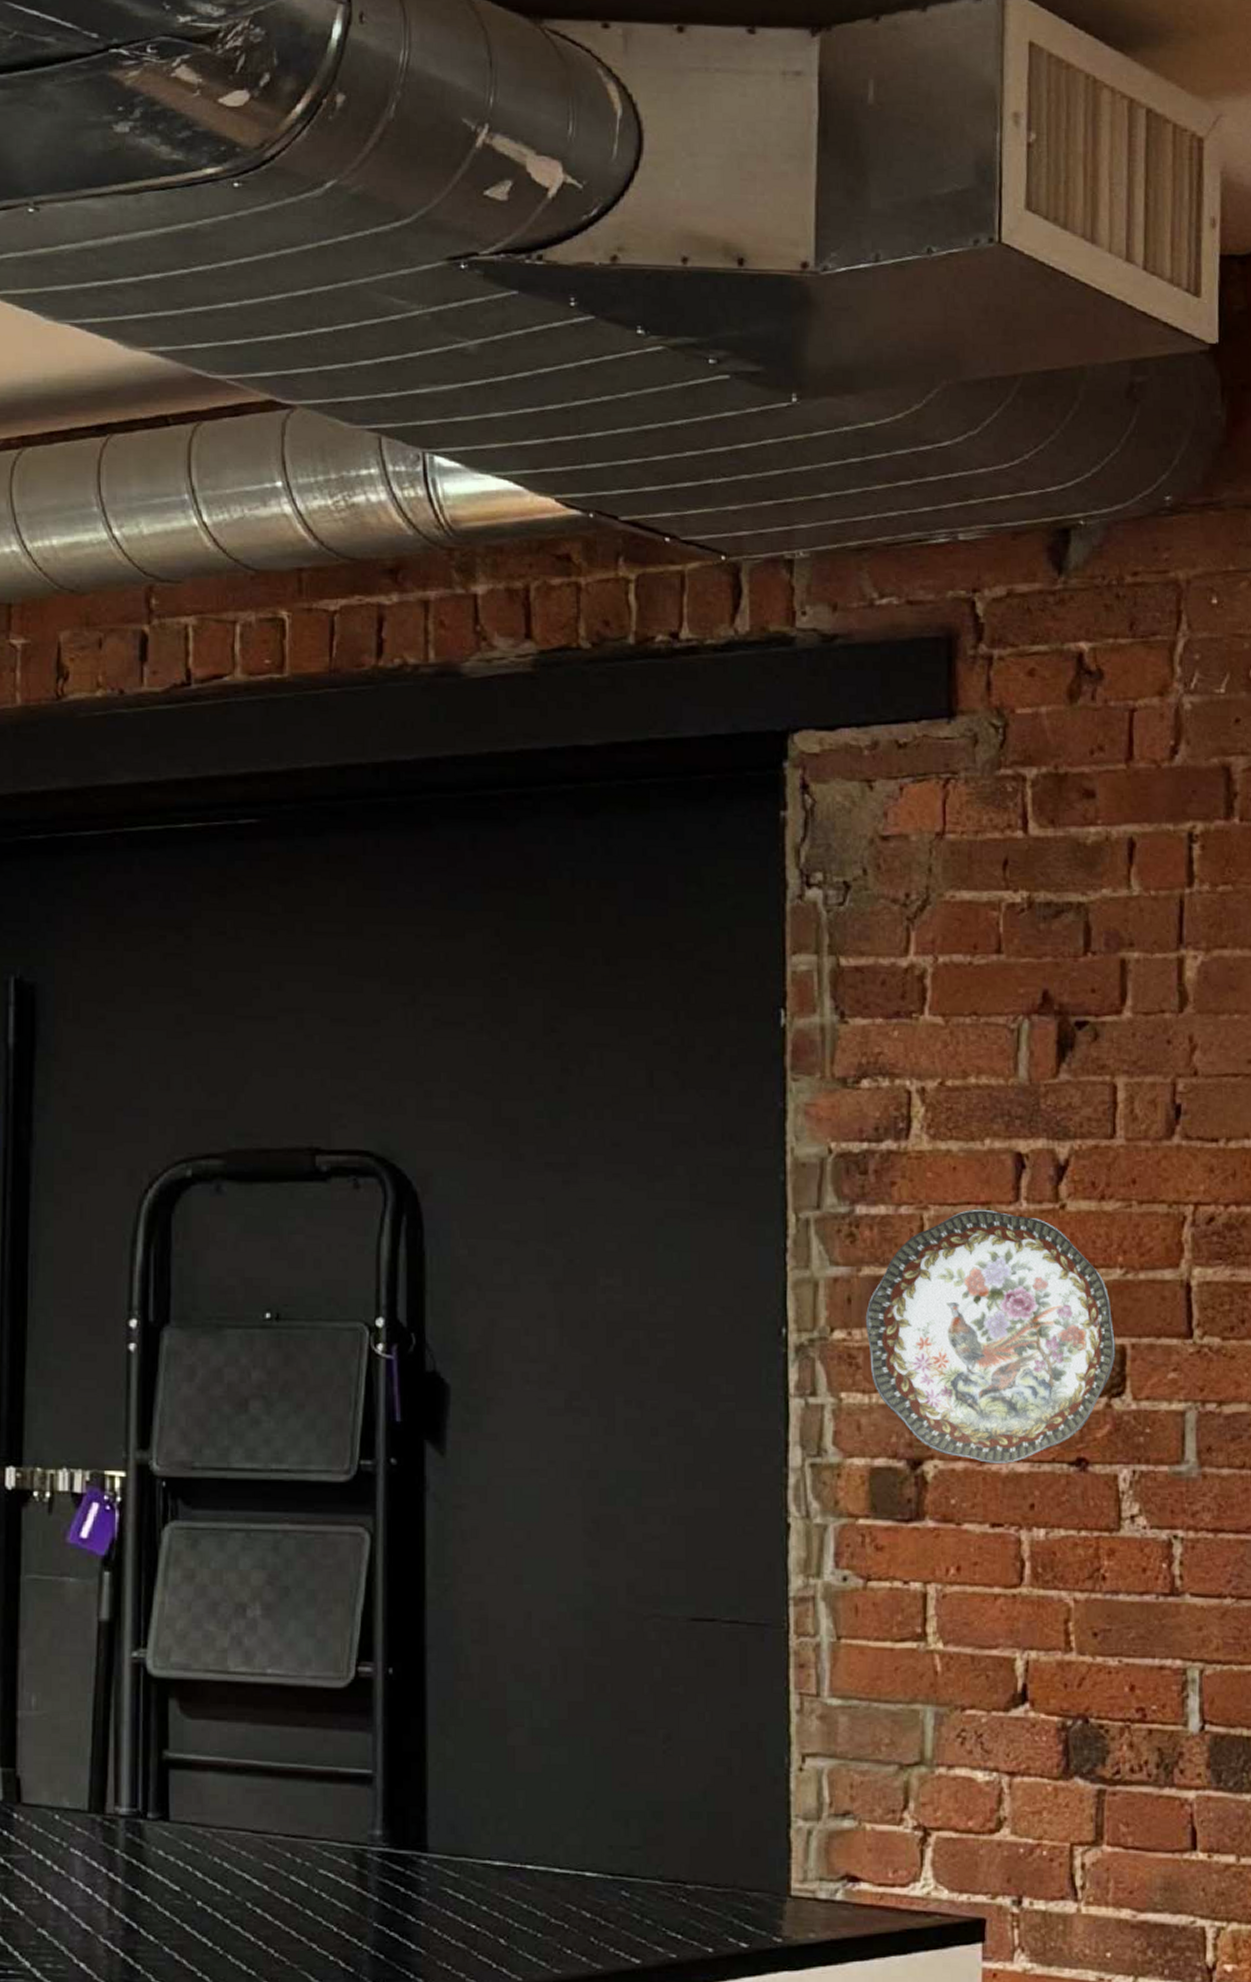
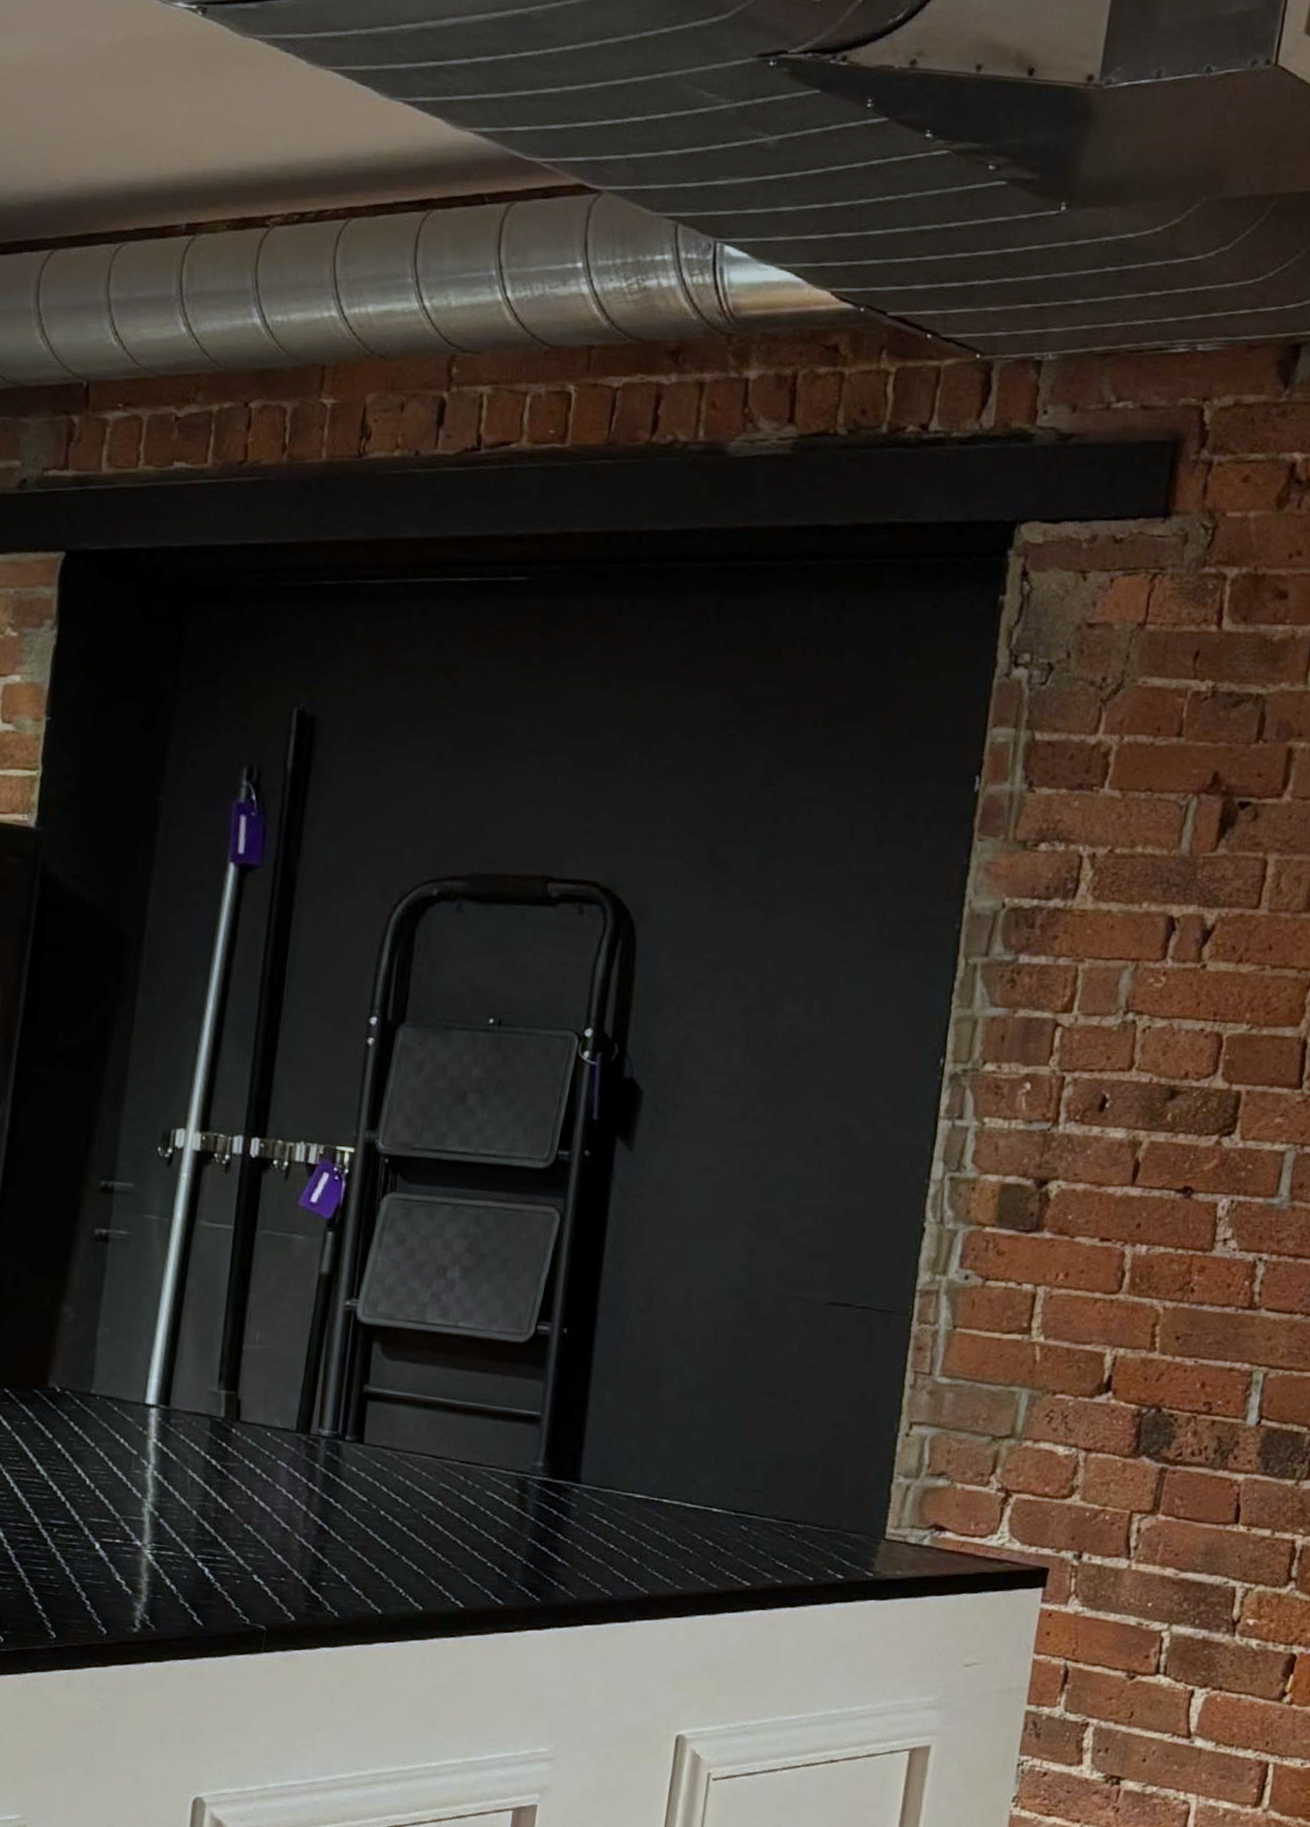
decorative plate: present [865,1209,1116,1465] -> none [1013,964,1234,1188]

